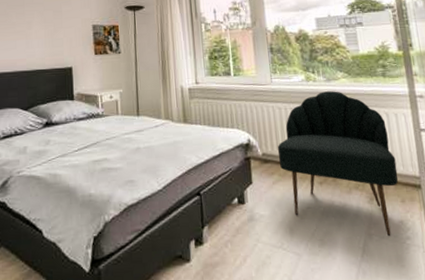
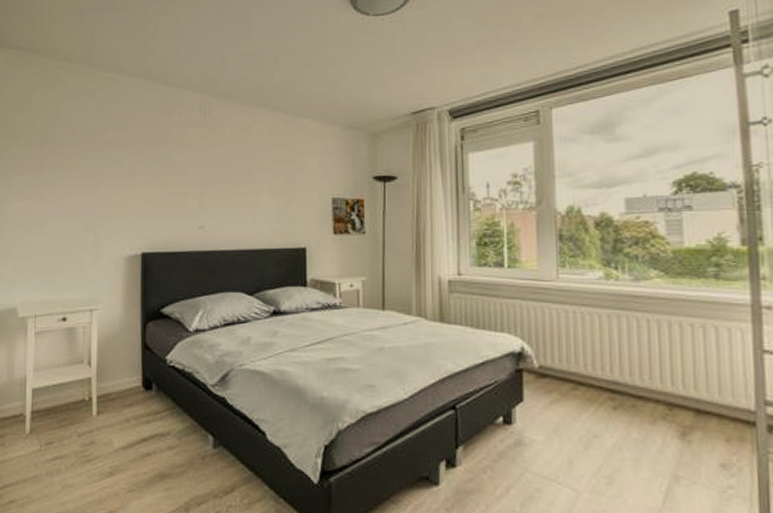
chair: present [277,91,398,237] -> none [559,294,724,483]

